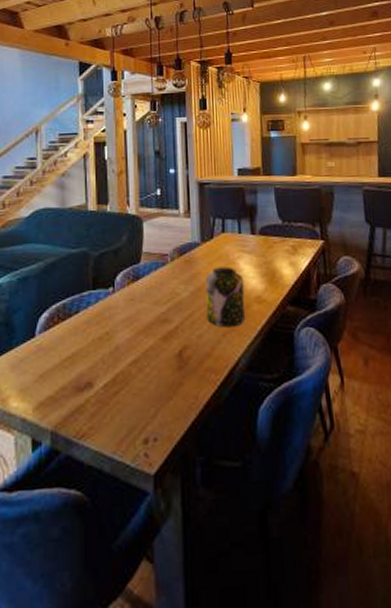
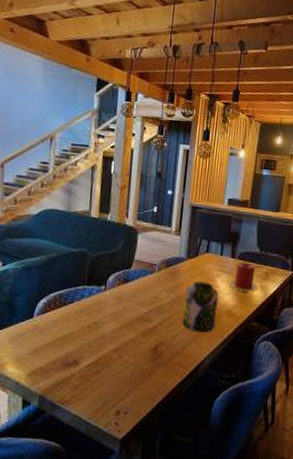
candle: none [253,237,288,272] -> present [229,262,259,292]

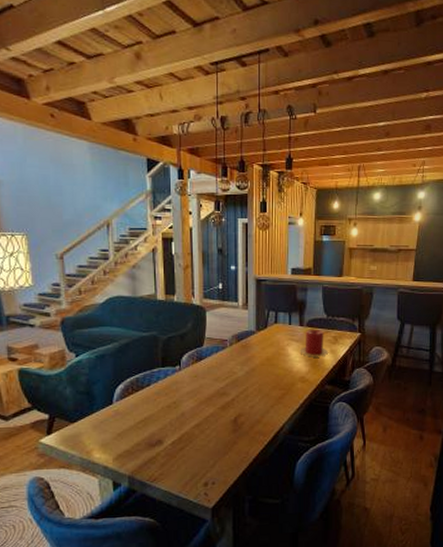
jar: present [182,281,219,333] -> none [258,352,291,401]

